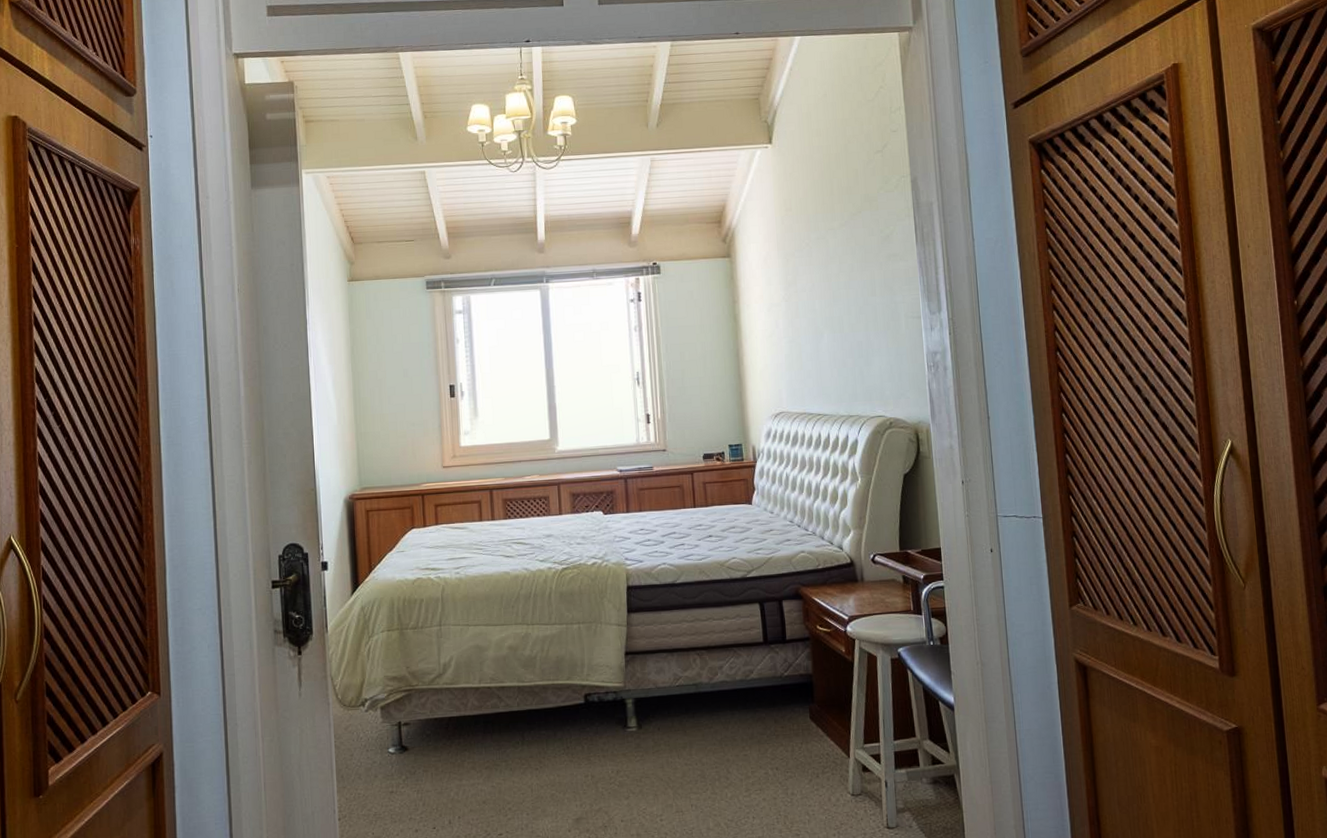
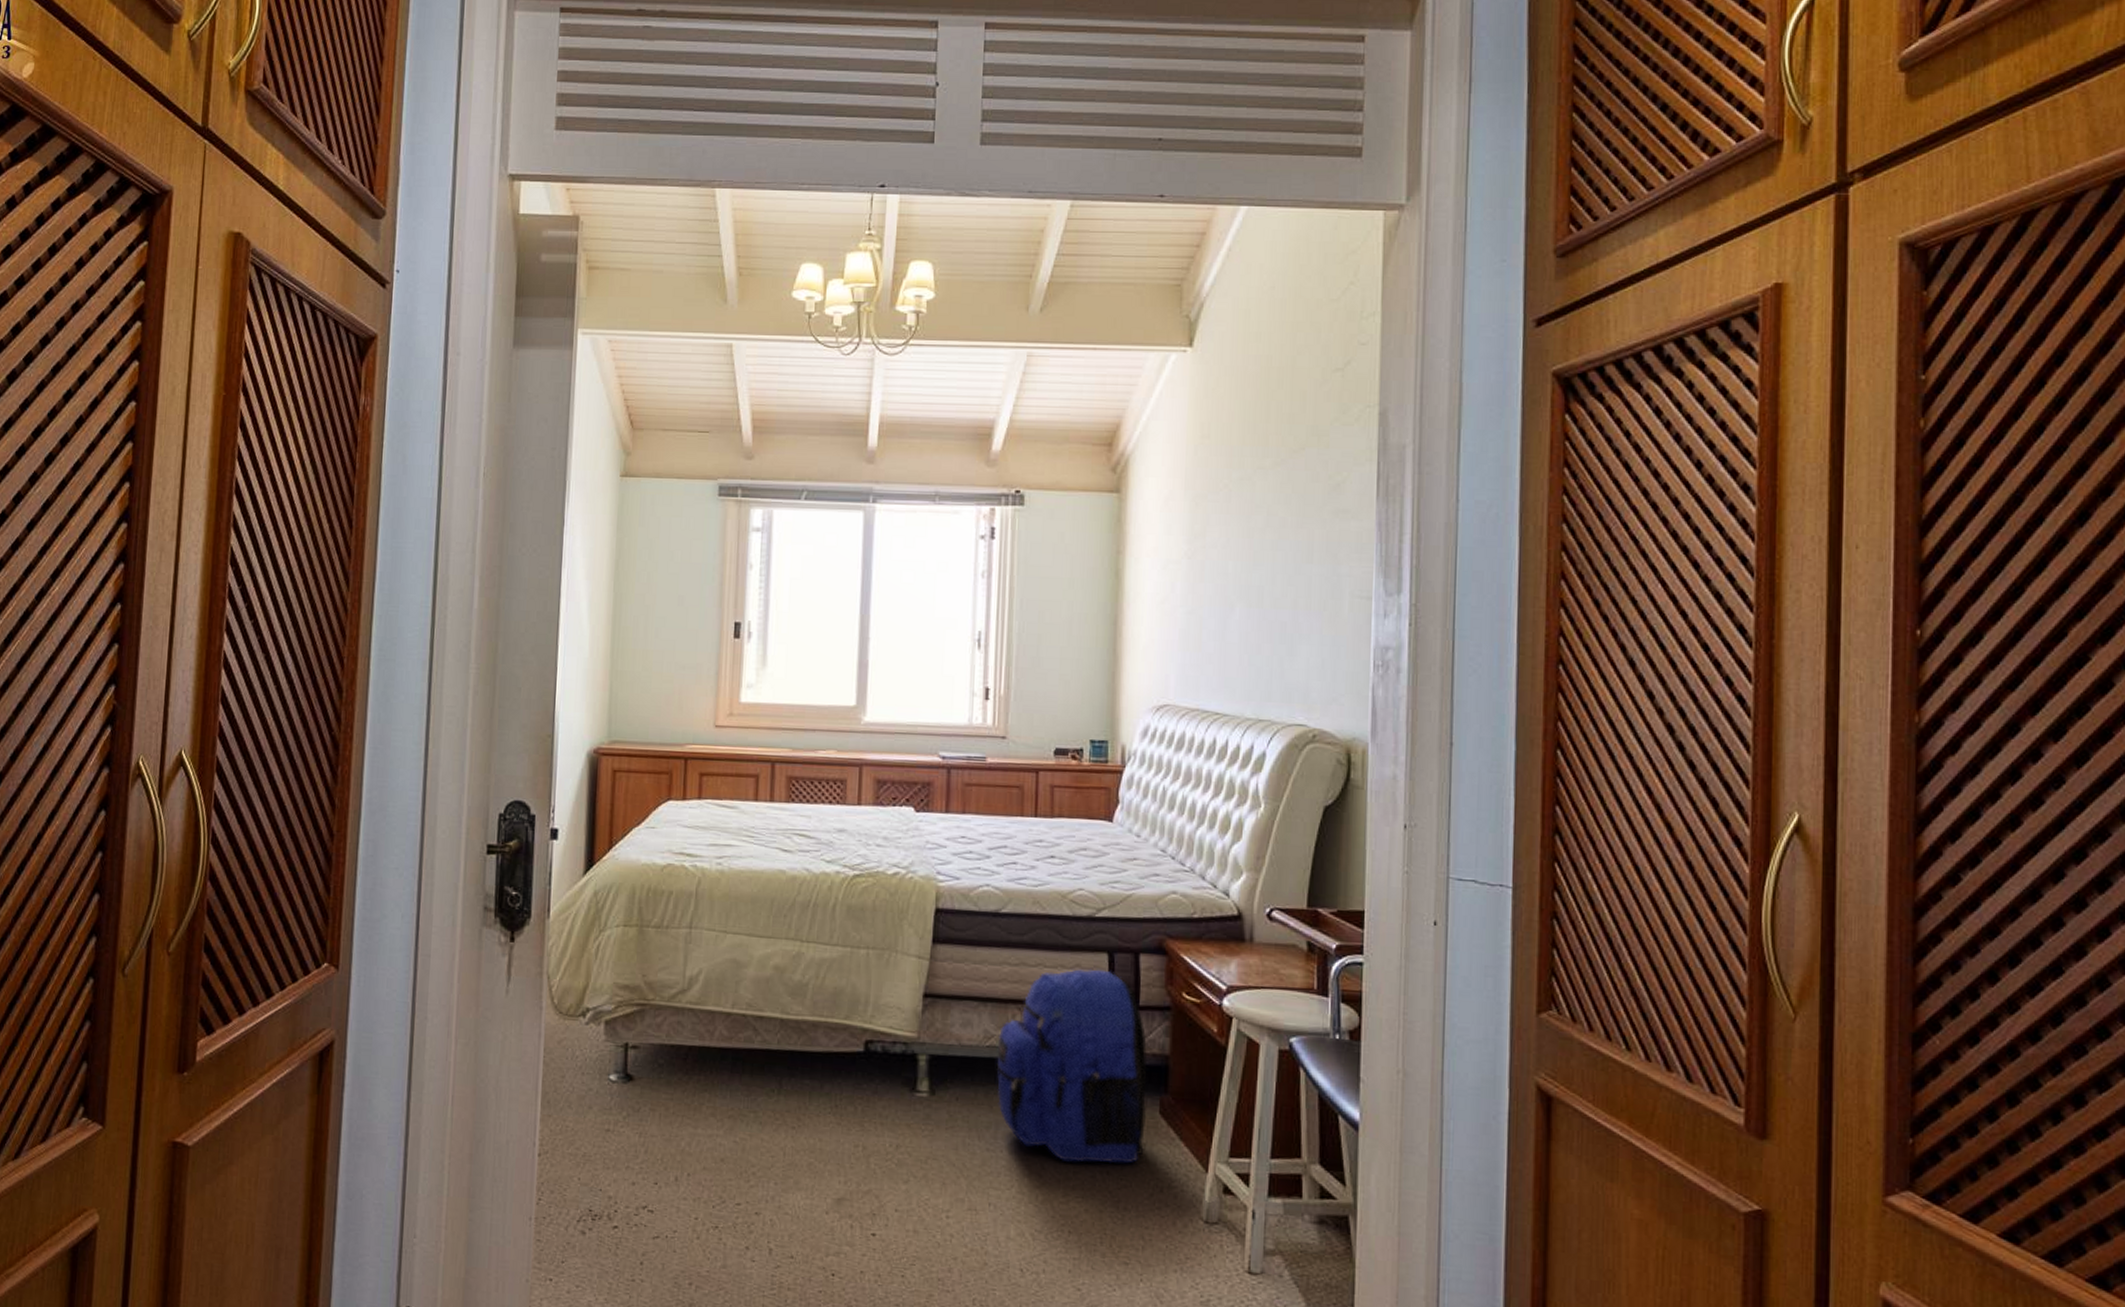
backpack: none [685,616,802,765] -> present [996,969,1148,1164]

